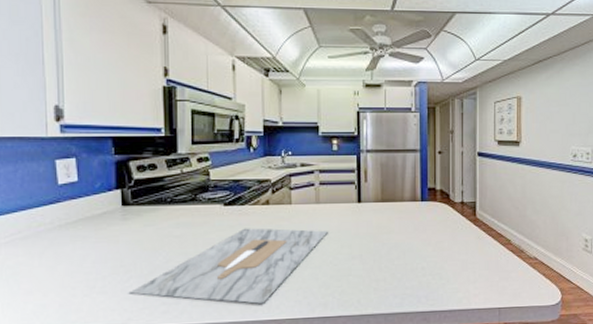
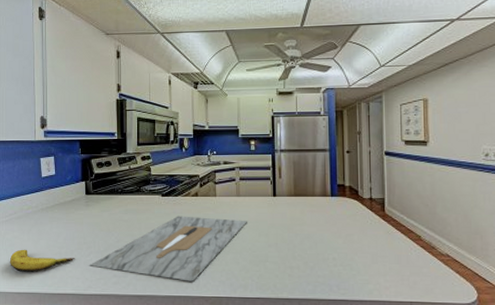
banana: none [12,278,110,307] -> present [9,249,76,272]

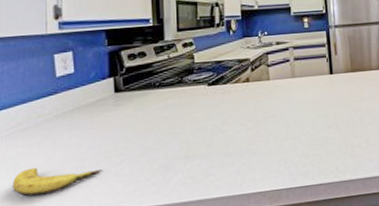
cutting board: present [90,216,247,281] -> none [122,102,304,178]

